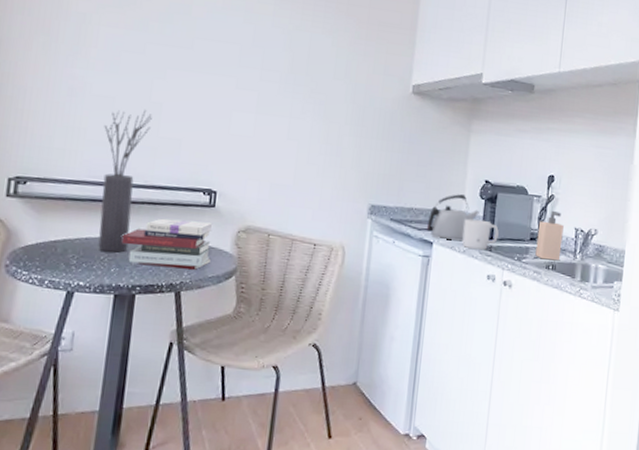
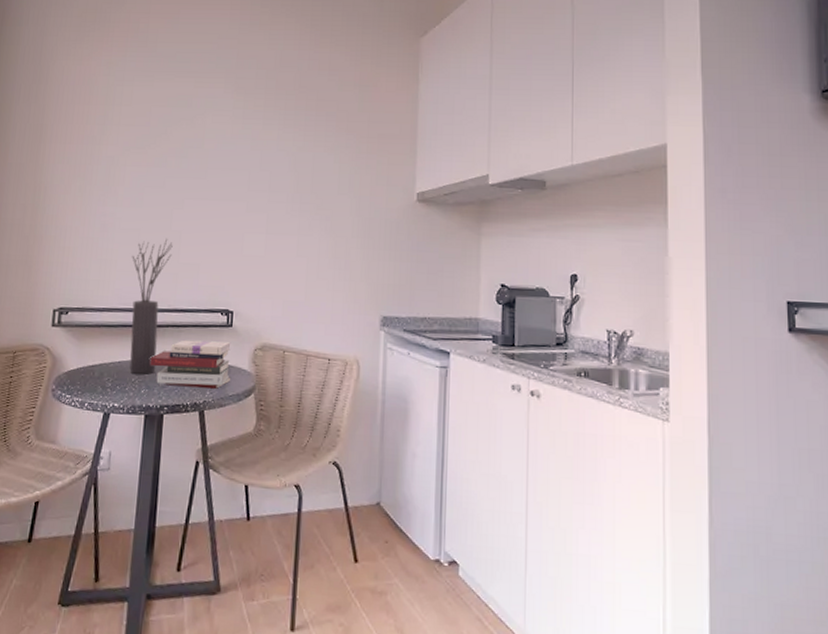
kettle: present [426,194,480,241] -> none [441,300,498,350]
mug: present [462,218,499,251] -> none [481,325,520,359]
soap dispenser: present [535,210,564,261] -> none [564,312,593,367]

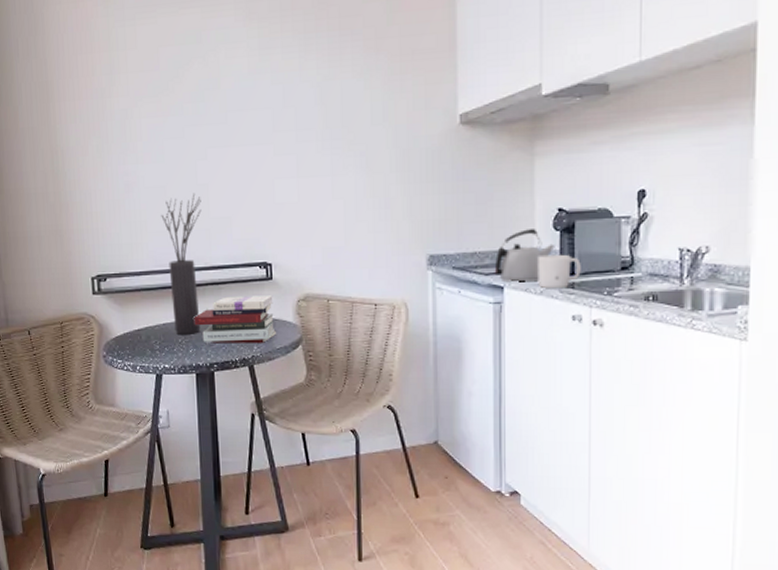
kettle: none [441,300,498,350] -> present [494,229,555,283]
mug: none [481,325,520,359] -> present [538,254,581,289]

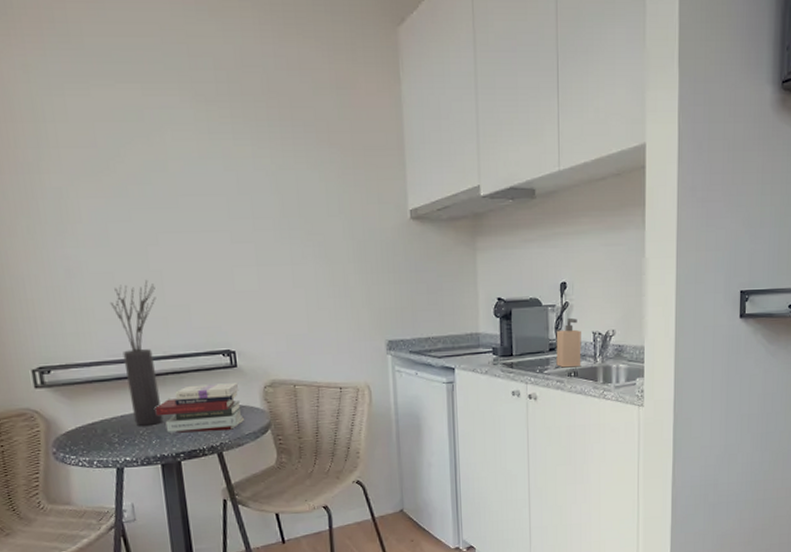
kettle: present [494,229,555,283] -> none [446,316,496,364]
mug: present [538,254,581,289] -> none [482,338,518,369]
soap dispenser: none [630,231,664,290] -> present [556,317,581,368]

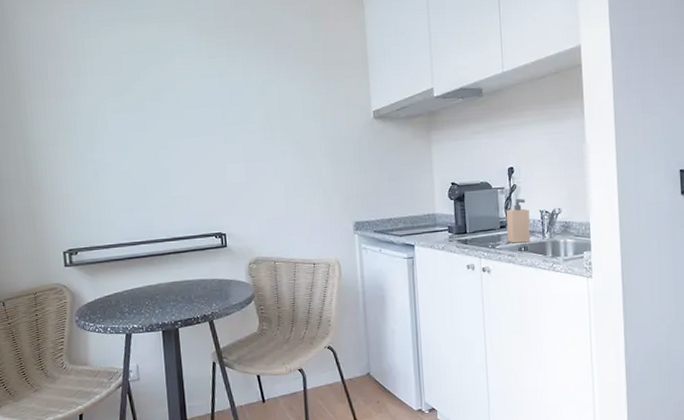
vase: present [110,279,164,427] -> none [127,176,165,299]
books: present [155,383,244,433] -> none [159,260,232,304]

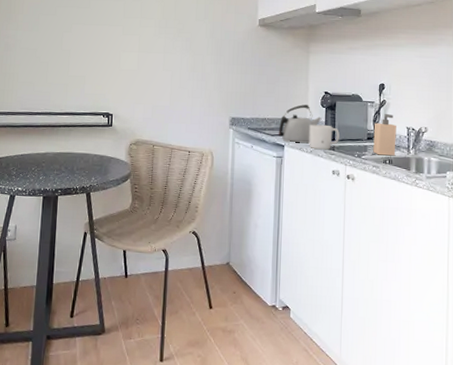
kettle: none [406,199,451,242] -> present [278,104,322,144]
mug: none [438,218,471,245] -> present [309,124,340,150]

